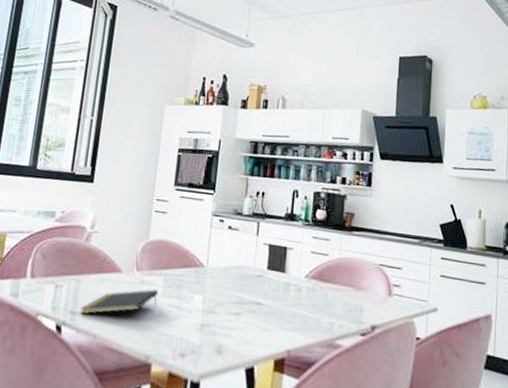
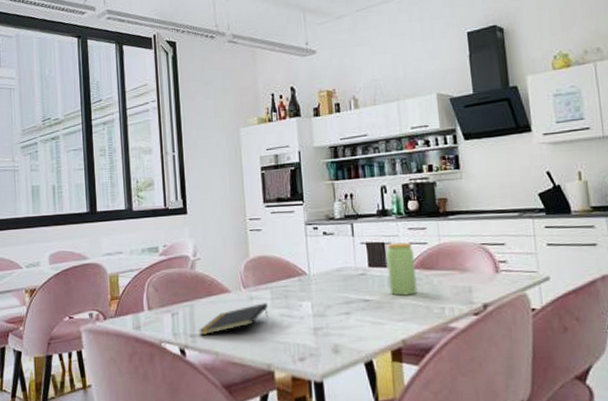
jar: none [283,248,314,306] -> present [386,241,418,296]

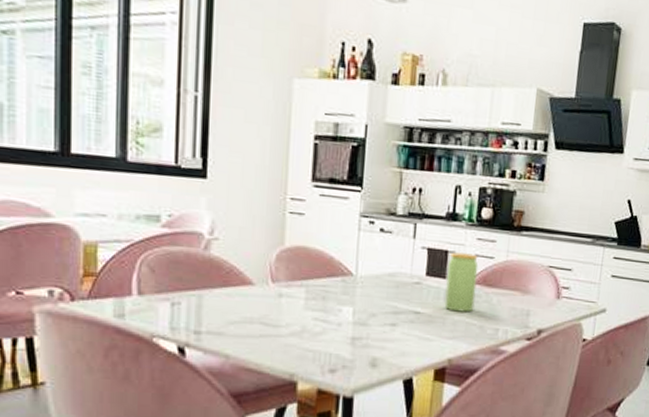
notepad: present [198,303,269,336] -> none [206,302,301,334]

